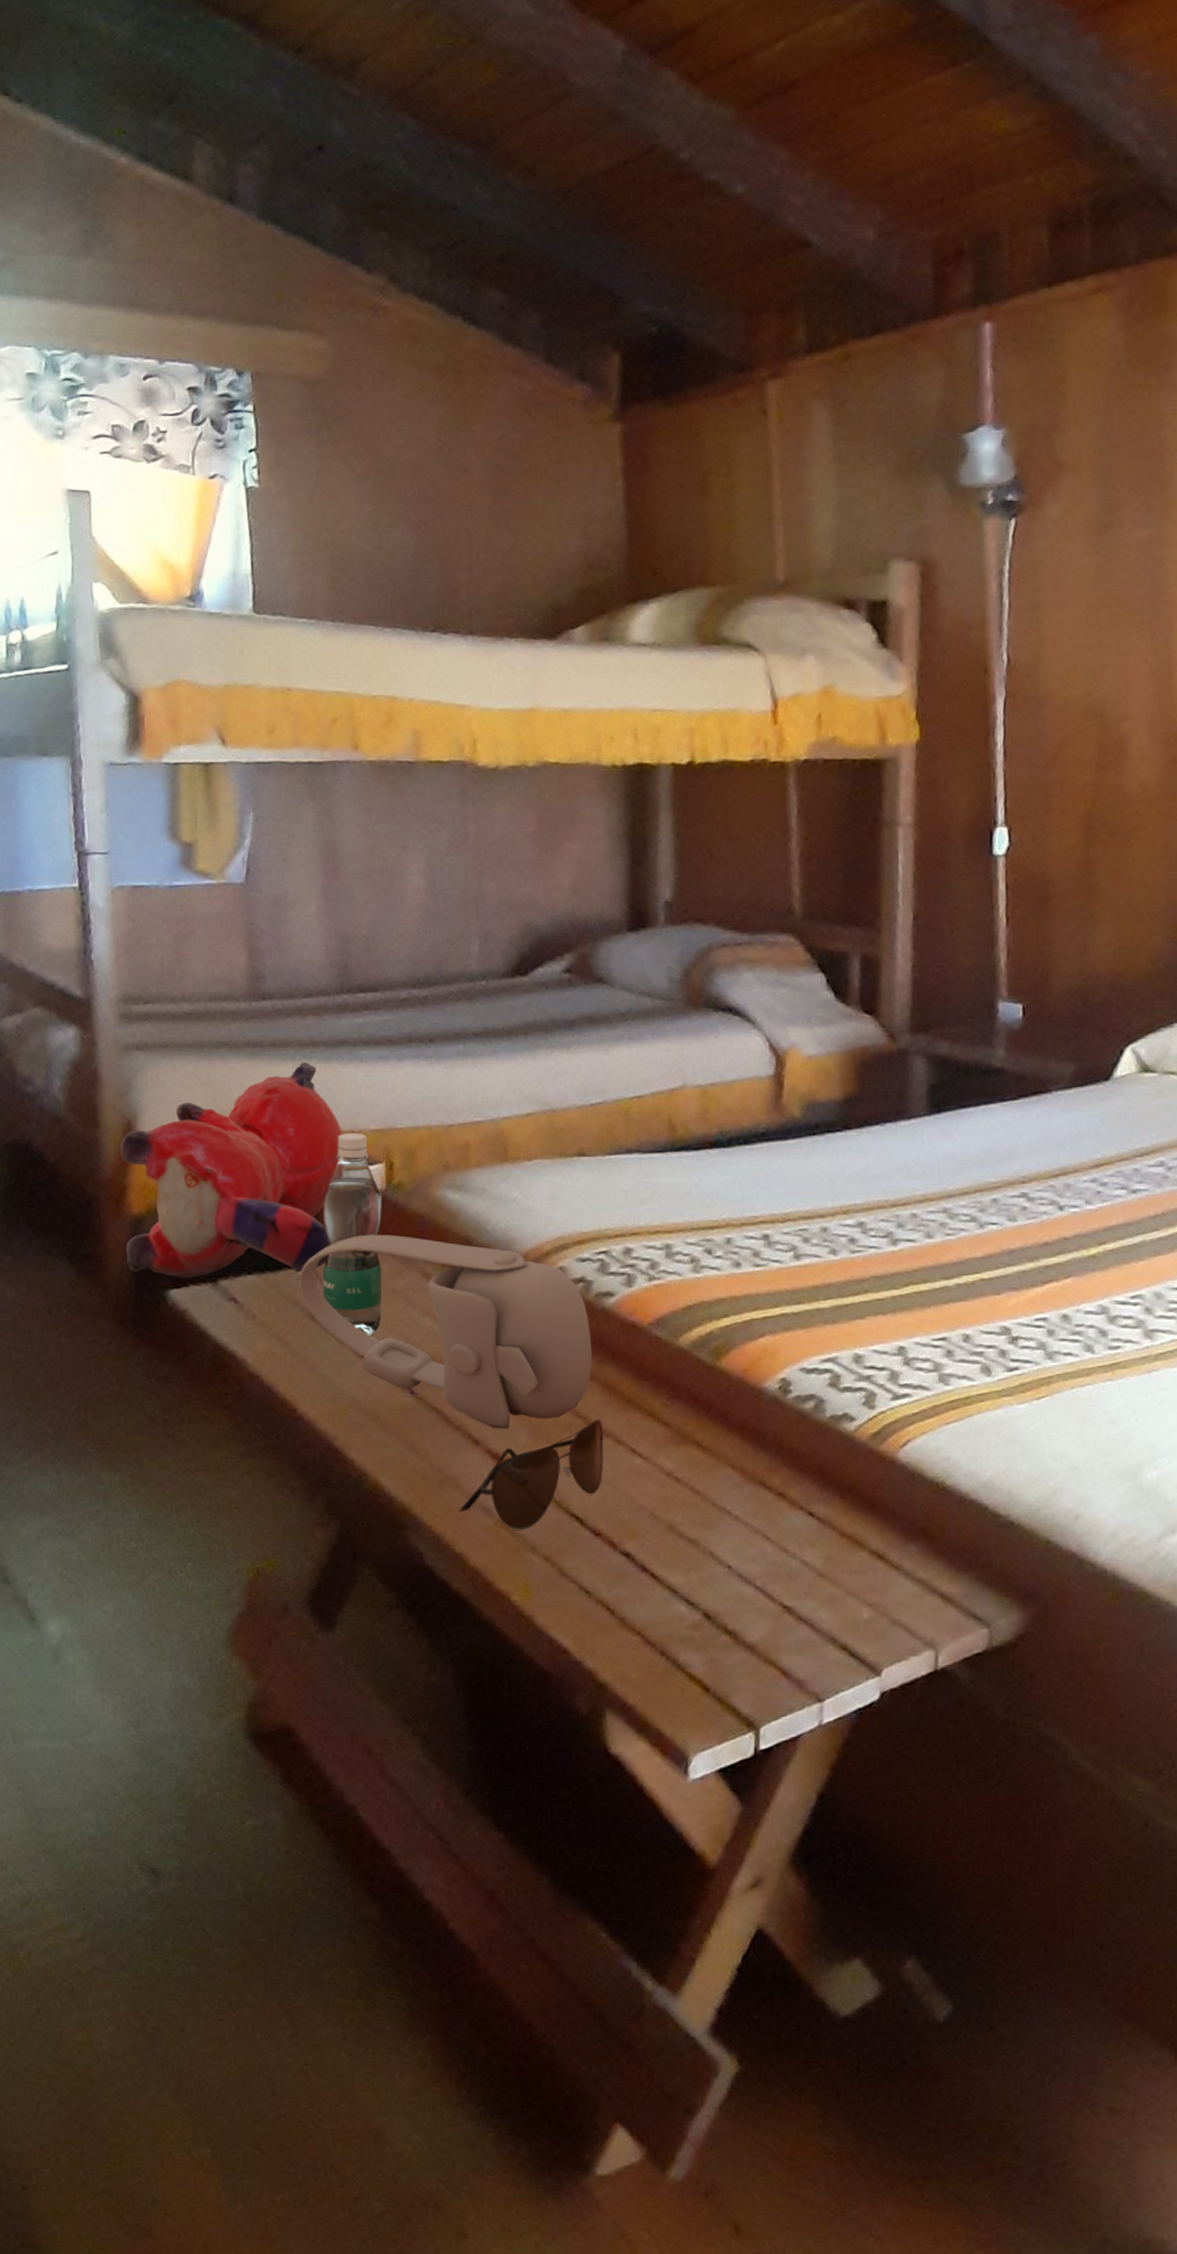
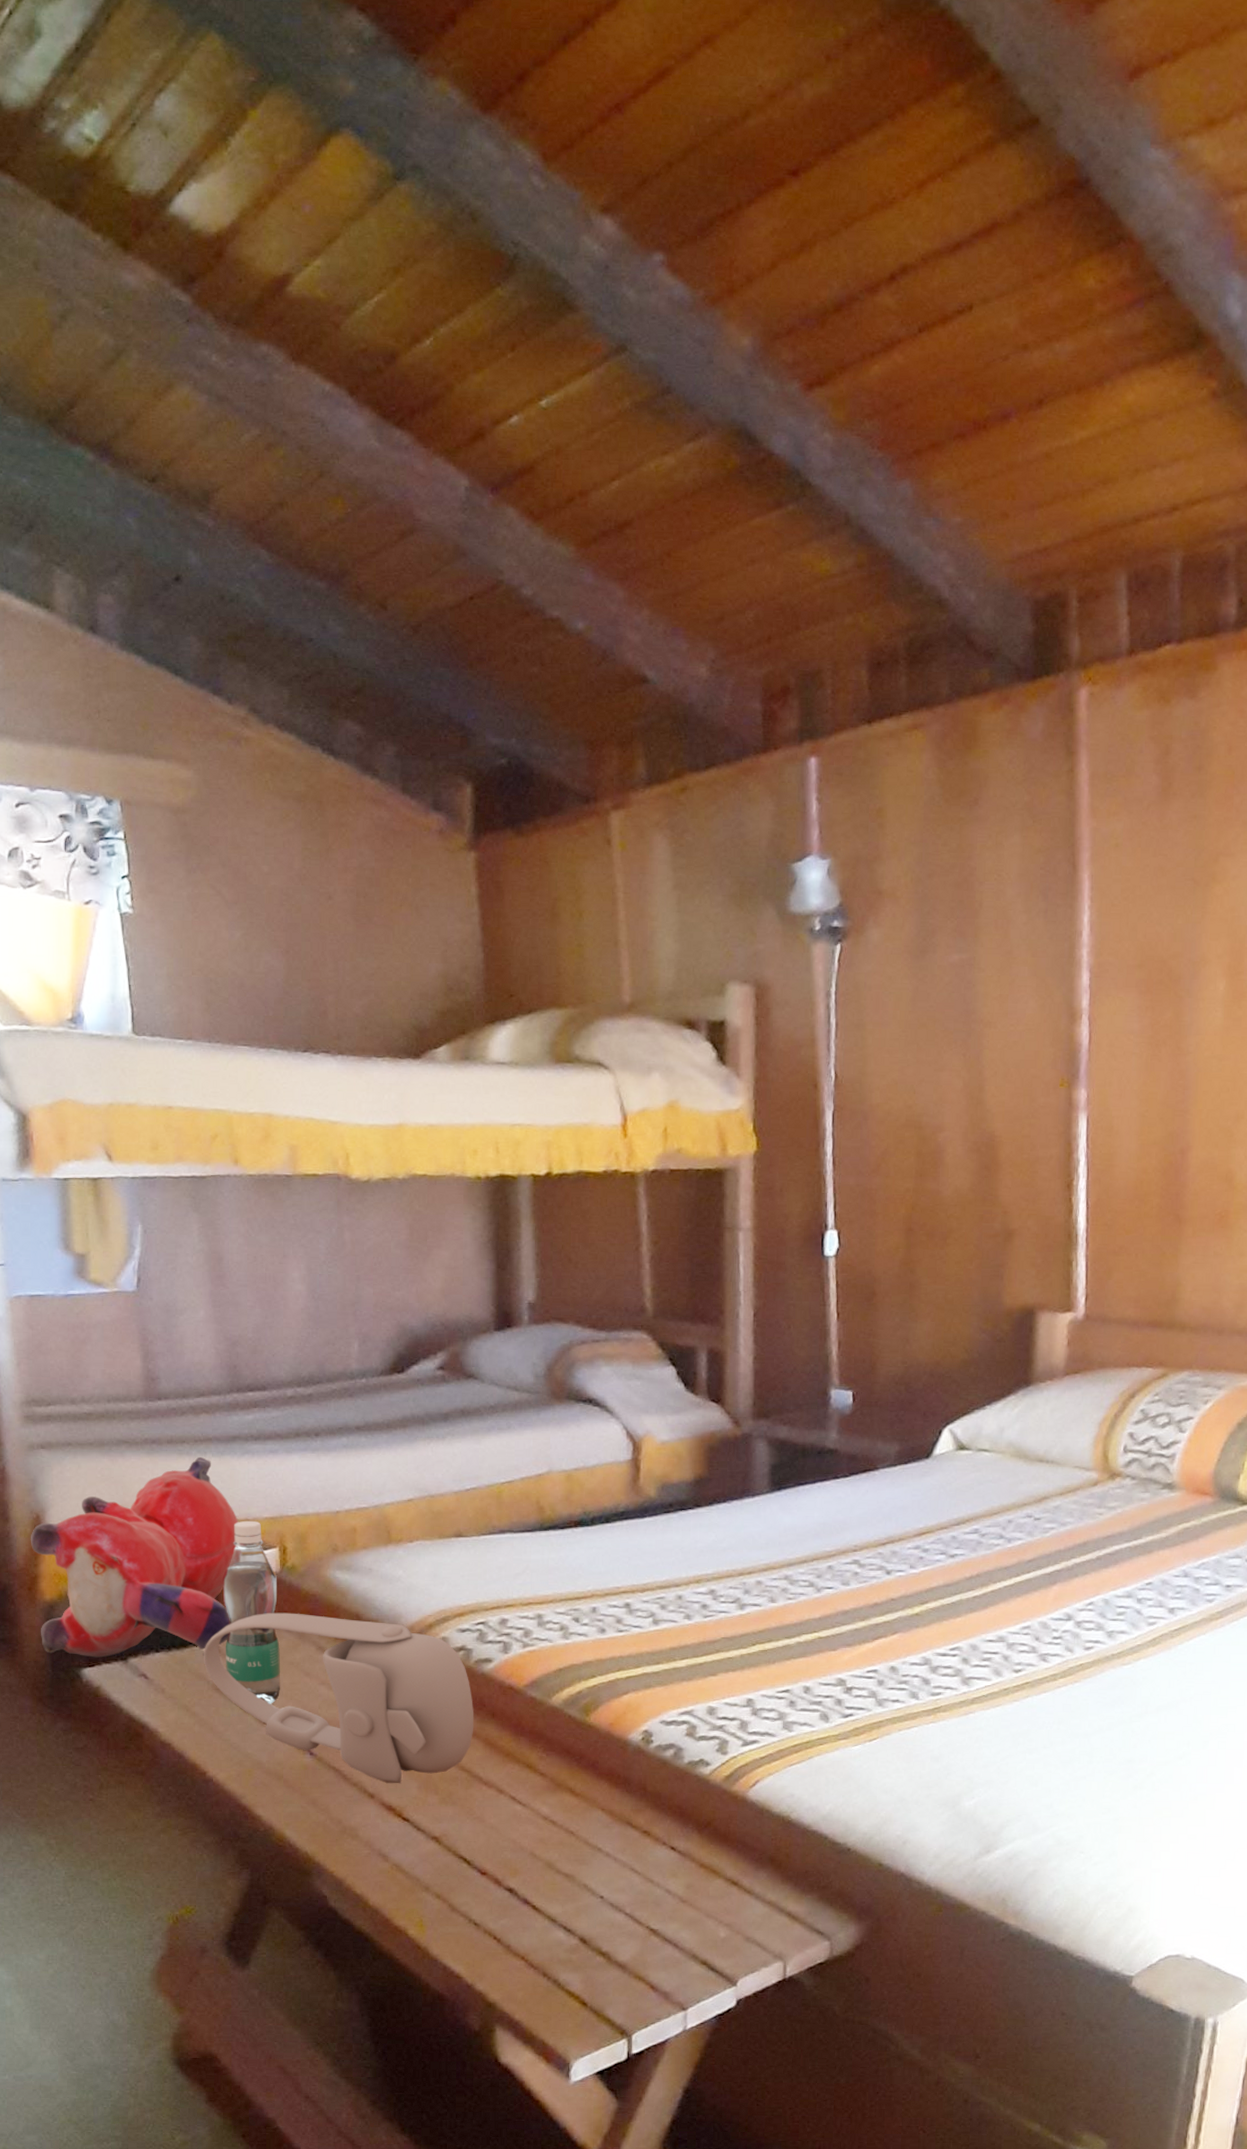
sunglasses: present [458,1420,604,1530] -> none [358,1772,488,1872]

